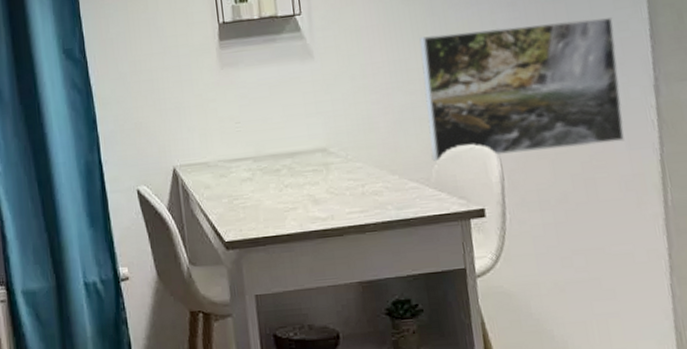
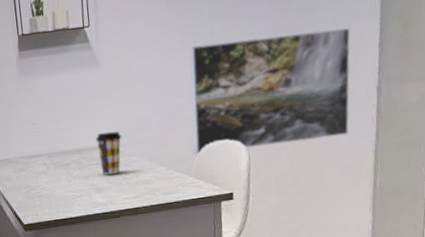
coffee cup: none [311,132,343,184] -> present [96,131,122,175]

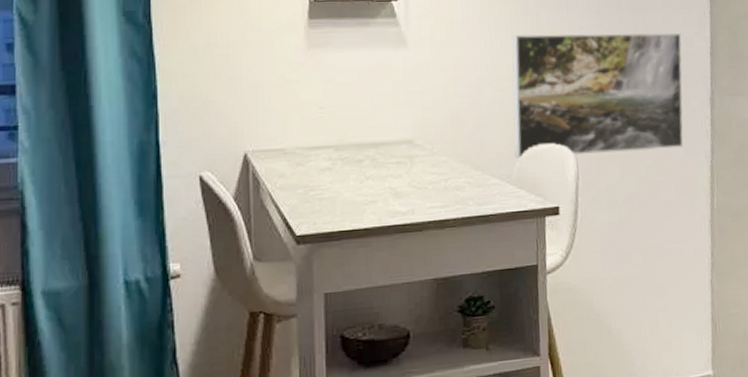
coffee cup: present [96,131,122,175] -> none [397,124,430,177]

